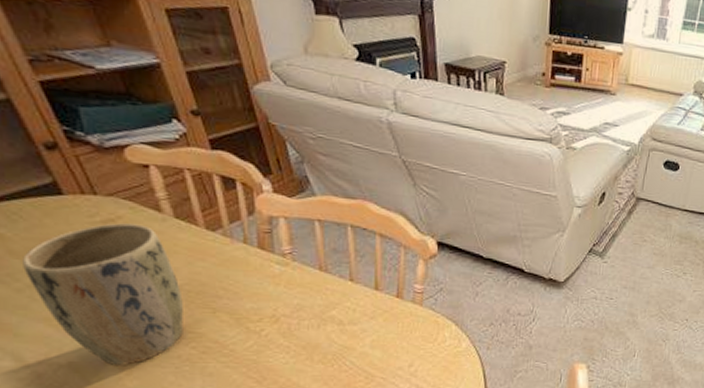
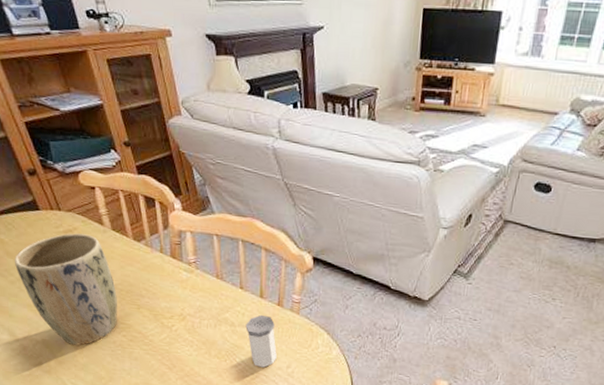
salt shaker: none [357,309,397,369] -> present [245,314,277,368]

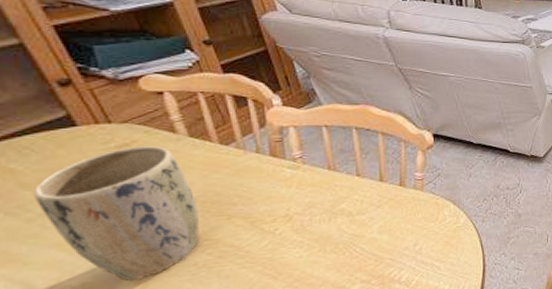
salt shaker: present [245,314,277,368] -> none [365,198,402,252]

